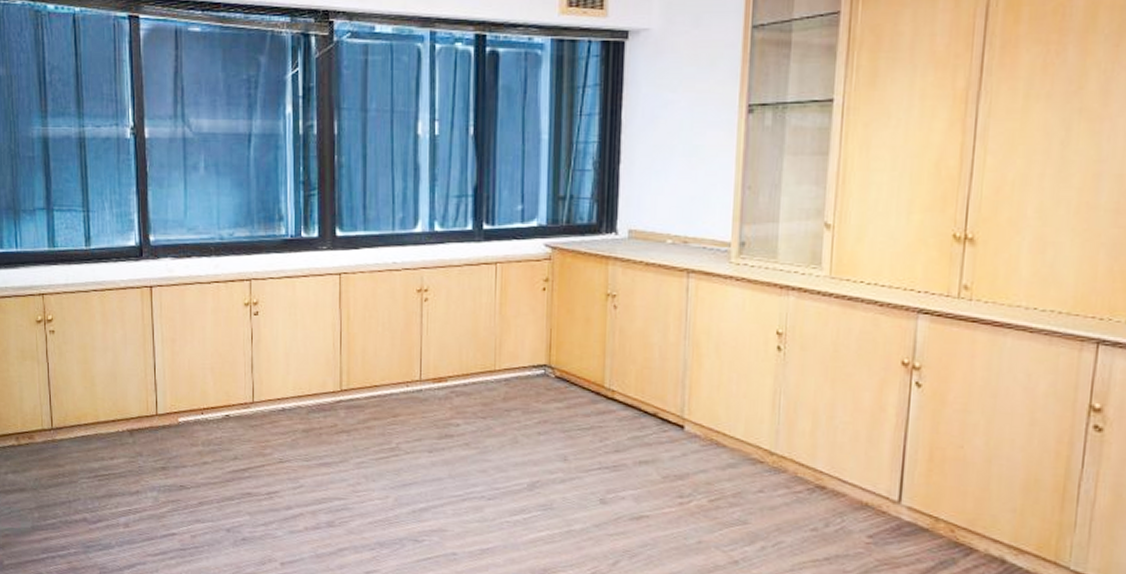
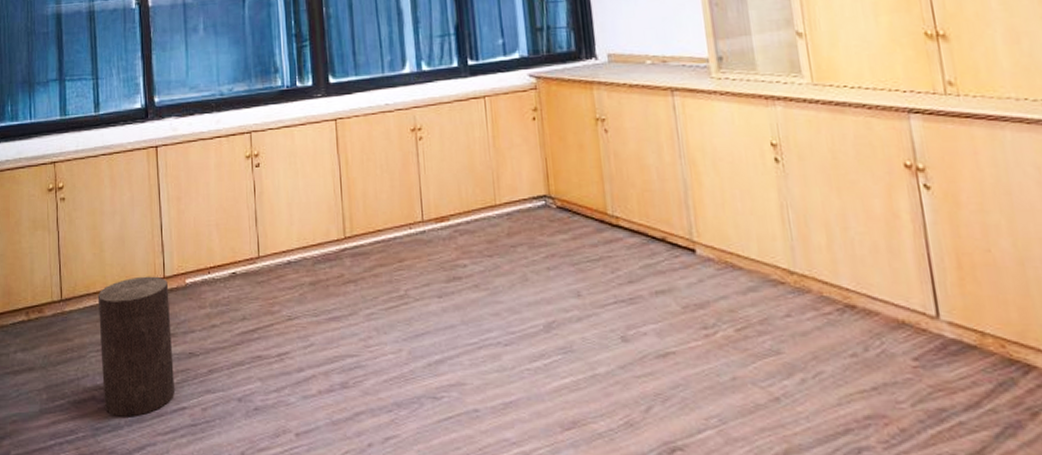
stool: none [89,412,166,539] -> present [97,276,176,417]

